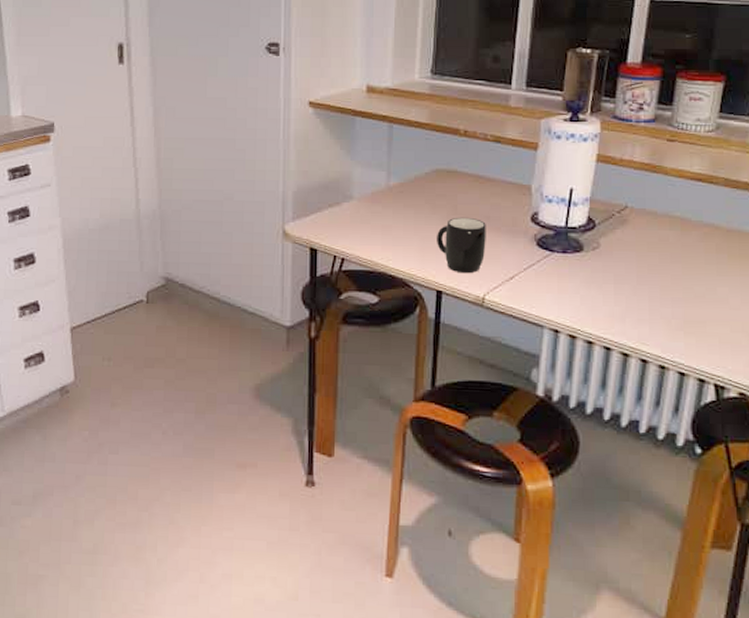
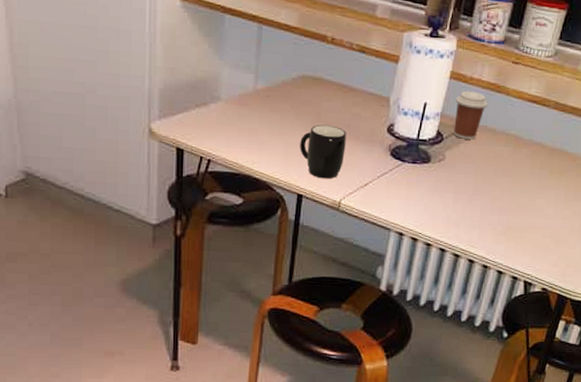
coffee cup: none [606,173,644,224] -> present [453,90,488,140]

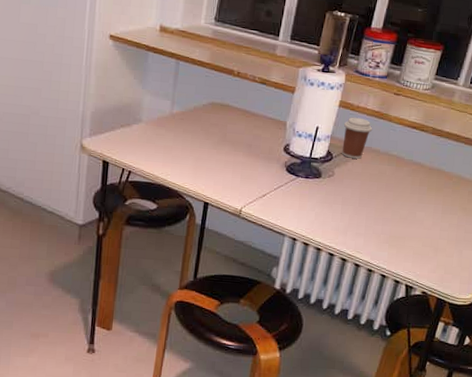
mug: present [300,124,347,179] -> none [207,143,248,190]

